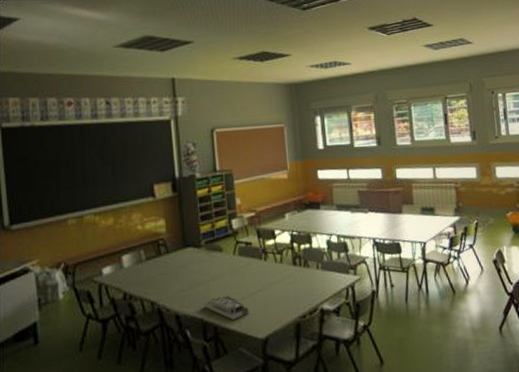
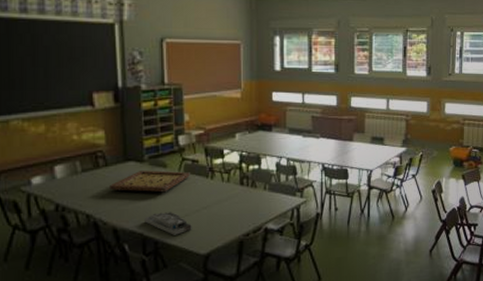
gameboard: none [171,254,245,277] -> present [110,170,190,193]

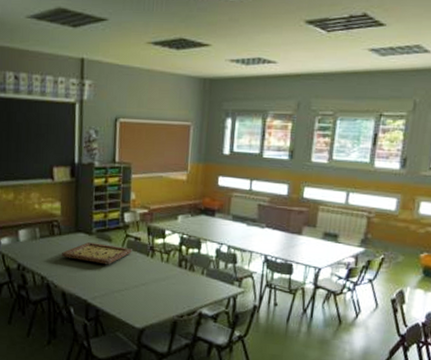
desk organizer: present [145,212,192,235] -> none [89,283,130,306]

